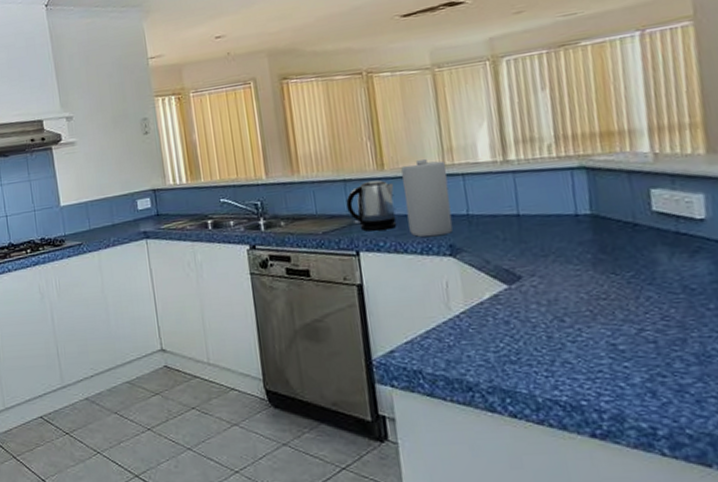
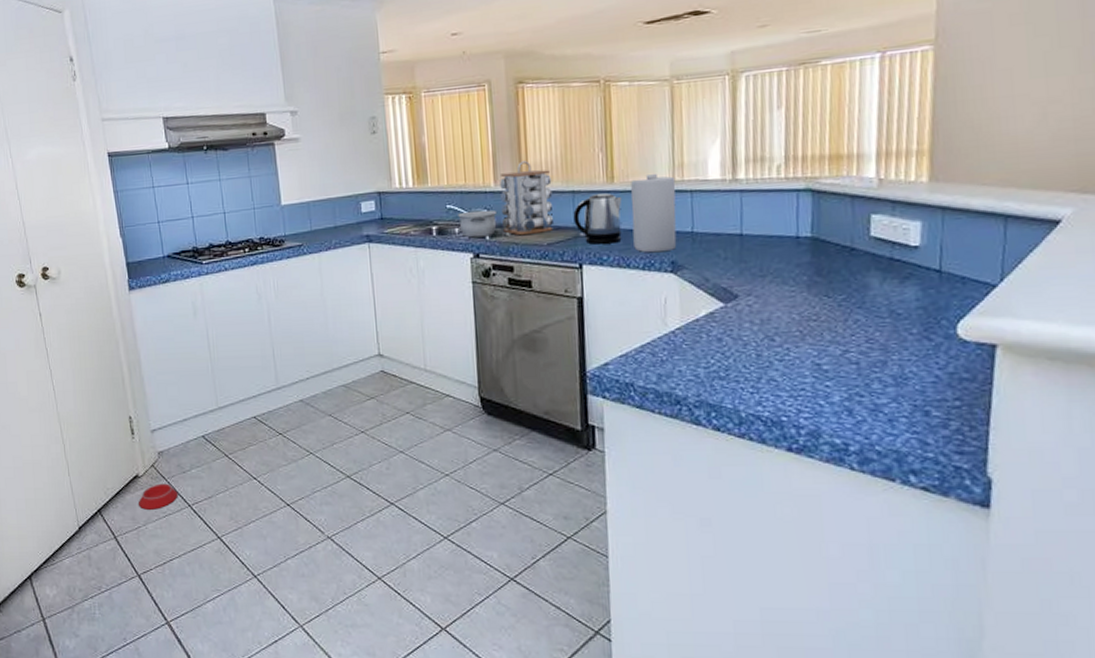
cooking pot: none [232,202,271,230] -> present [458,210,498,238]
spice rack: none [270,153,328,226] -> present [499,161,554,236]

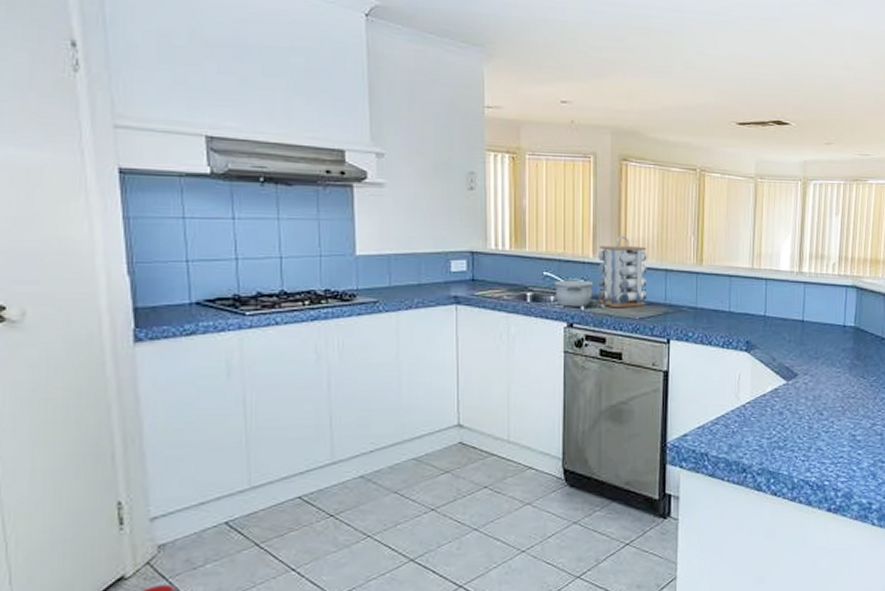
kettle: present [573,192,622,245] -> none [665,273,709,321]
paper towel holder: present [630,174,677,253] -> none [716,261,754,332]

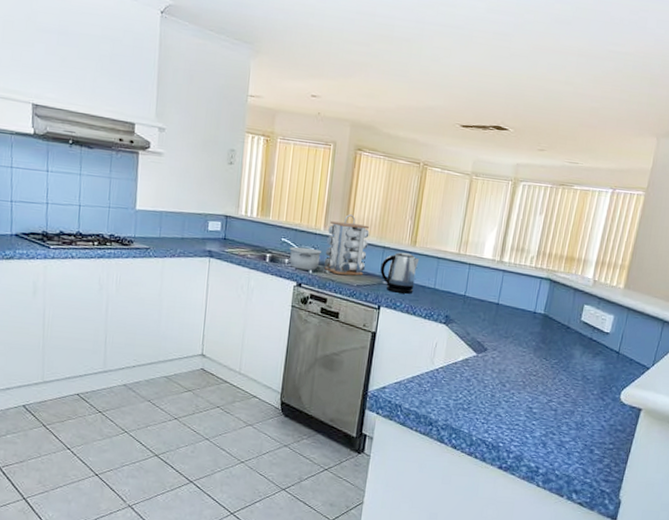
kettle: none [665,273,709,321] -> present [380,252,420,294]

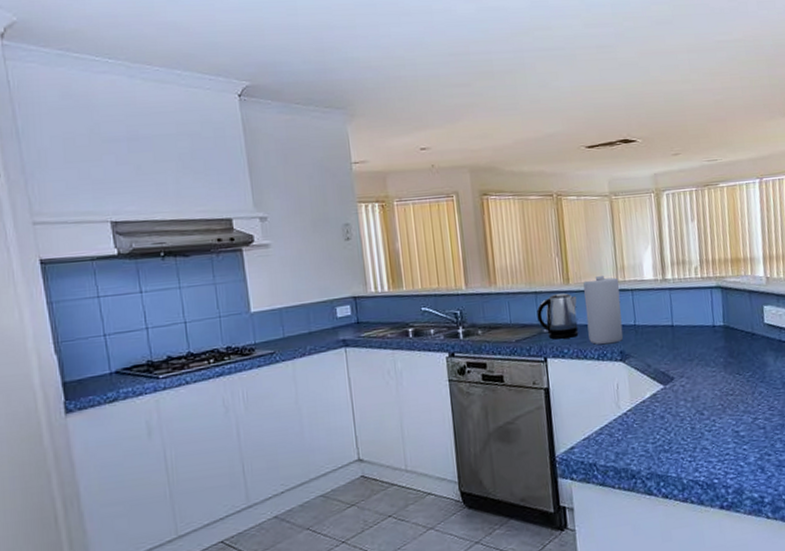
cooking pot: present [290,246,322,271] -> none [433,311,470,338]
spice rack: present [324,214,370,276] -> none [470,265,520,335]
paper towel holder: none [421,245,461,307] -> present [583,276,624,345]

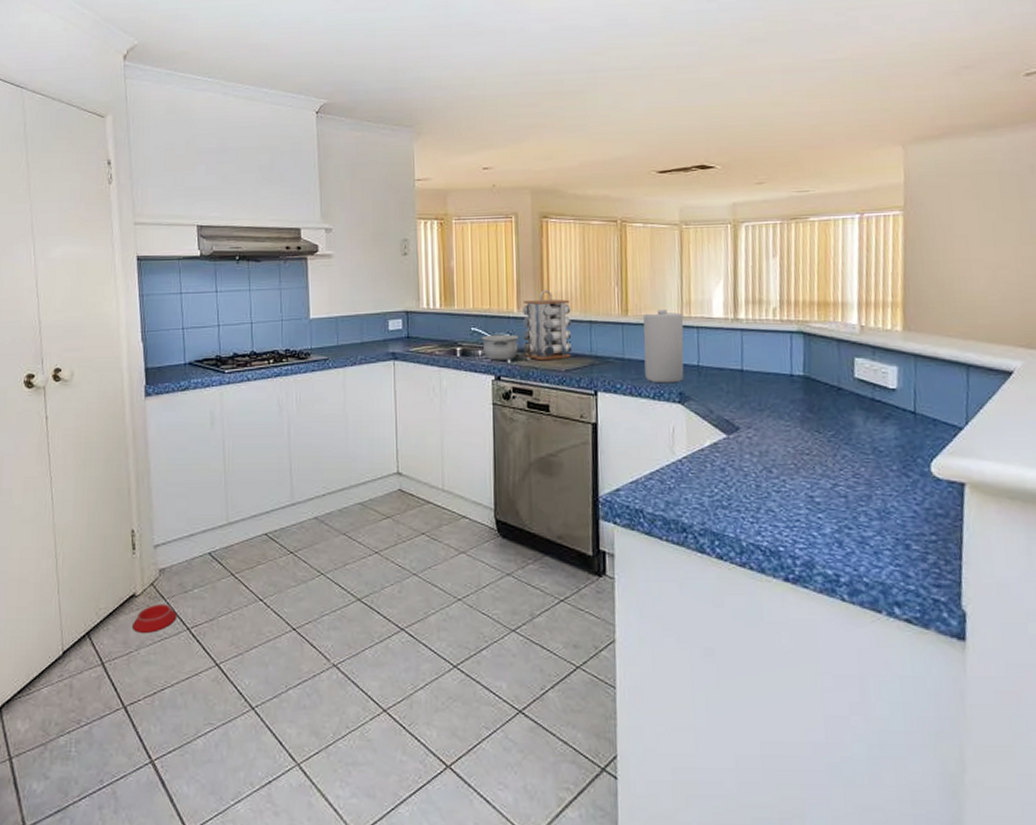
cooking pot: none [433,311,470,338] -> present [482,334,519,361]
spice rack: none [470,265,520,335] -> present [522,290,572,361]
kettle: present [536,292,579,340] -> none [590,324,635,373]

